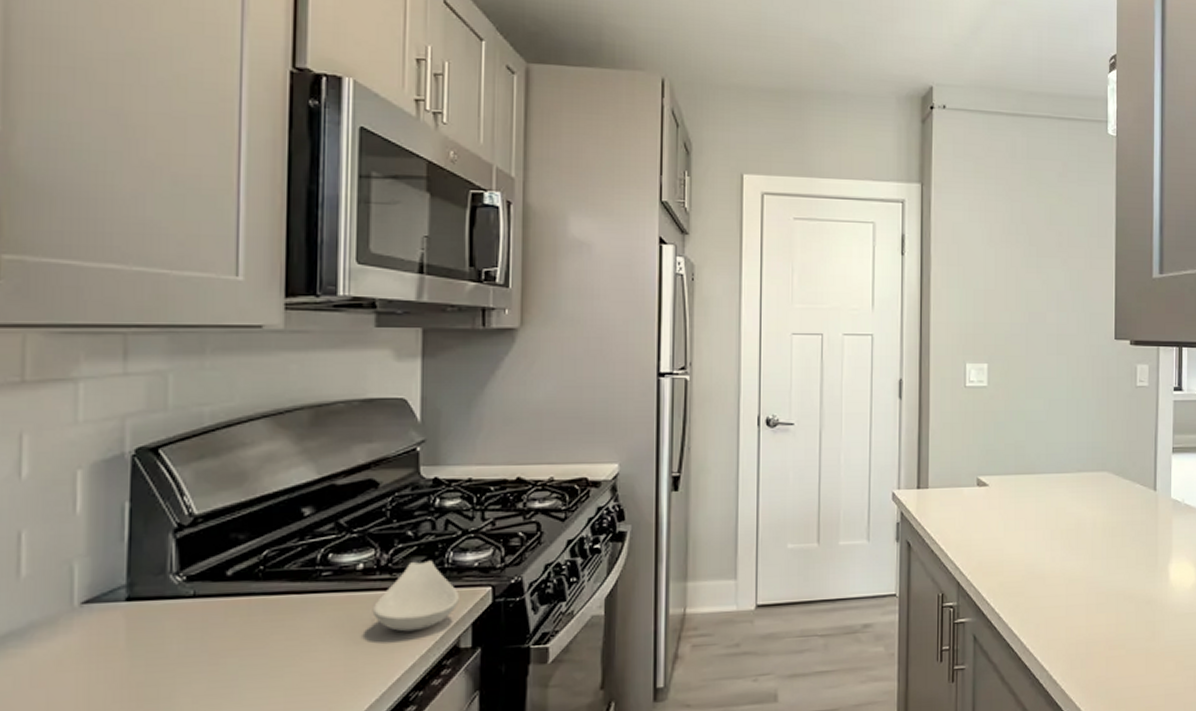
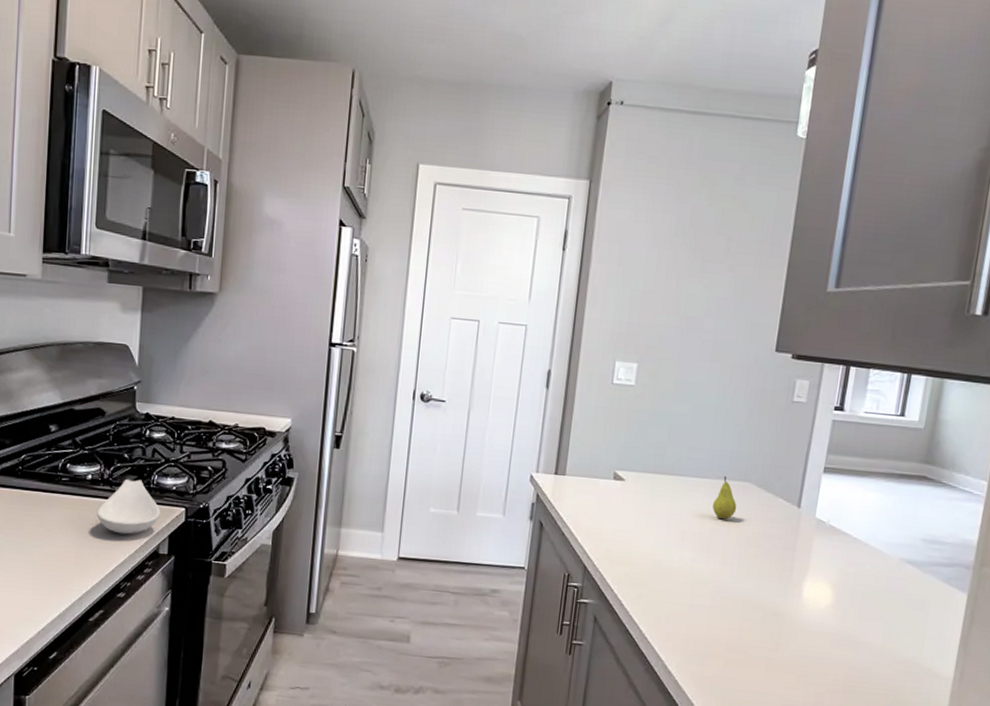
fruit: none [1076,469,1099,513] -> present [712,476,737,520]

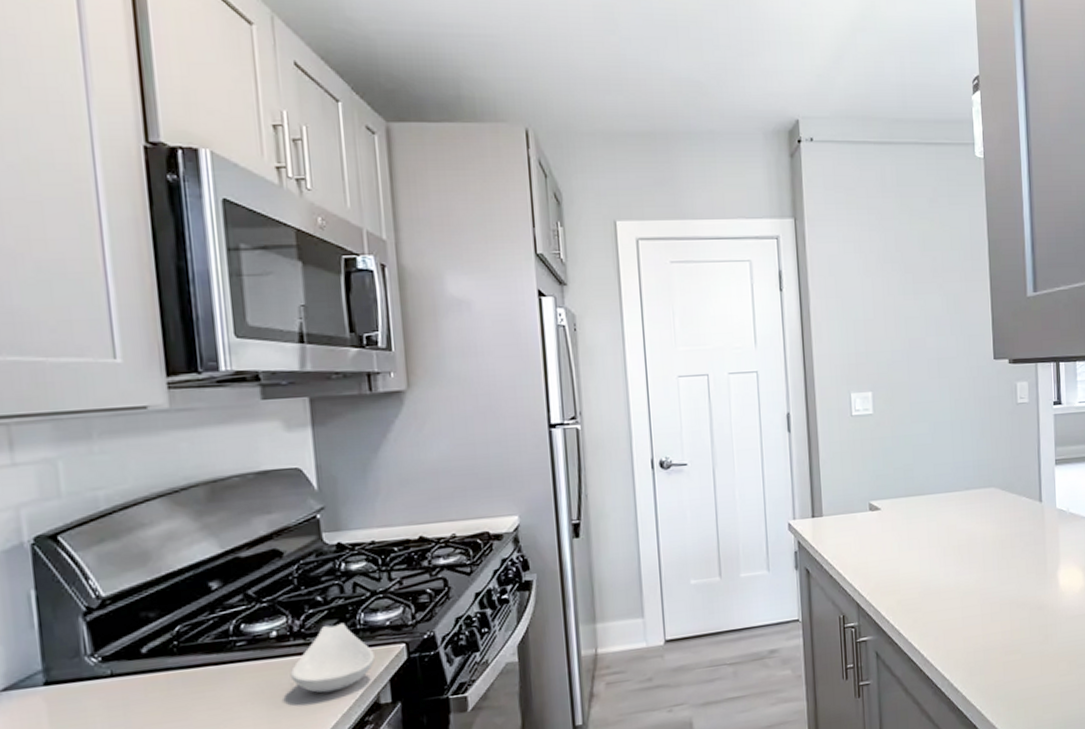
fruit: present [712,476,737,520] -> none [966,486,988,528]

